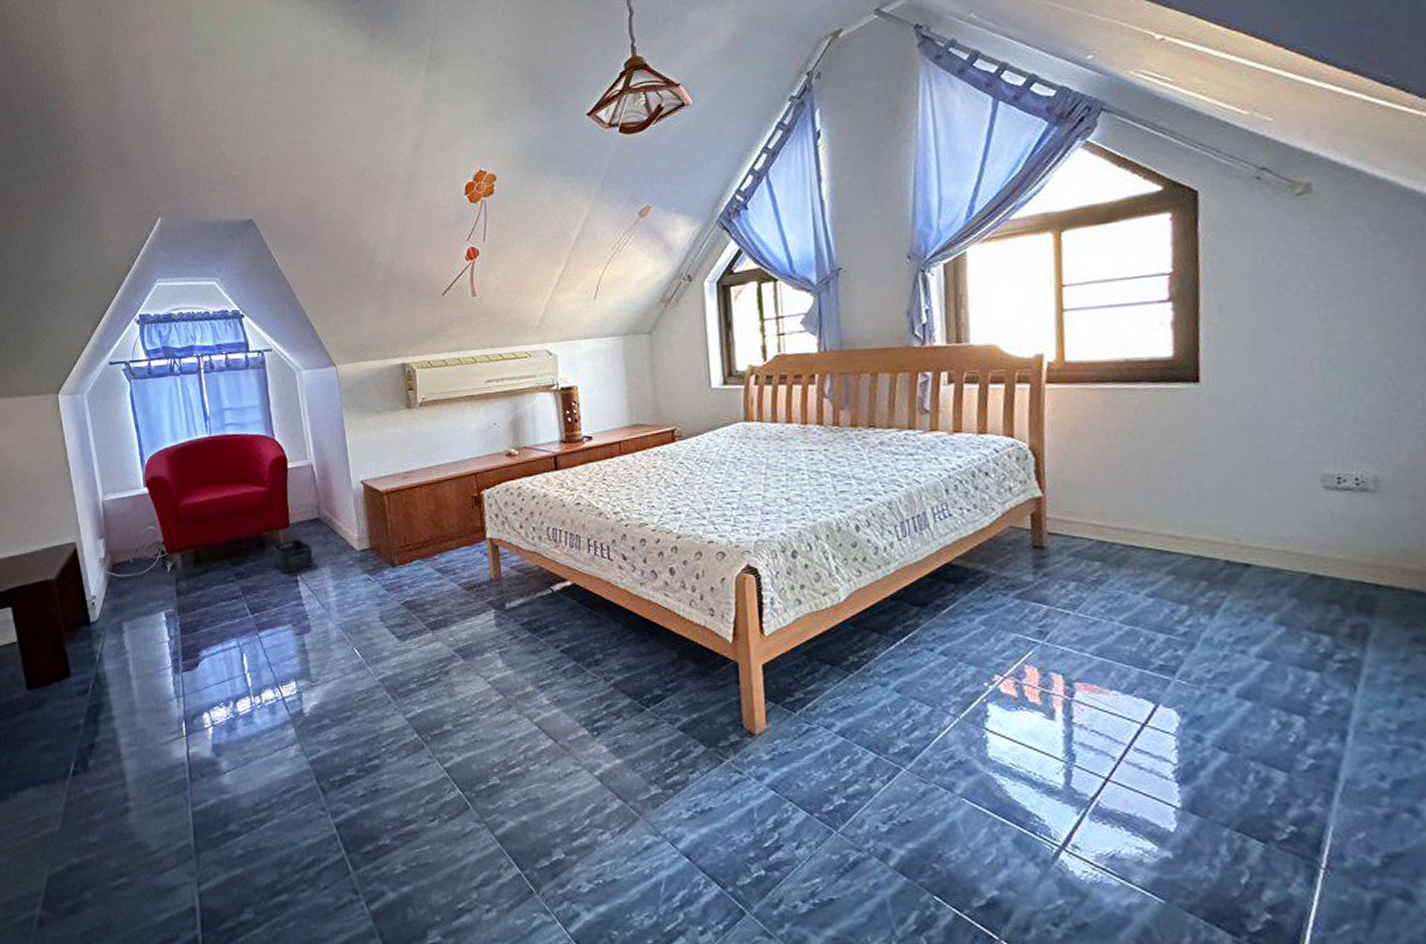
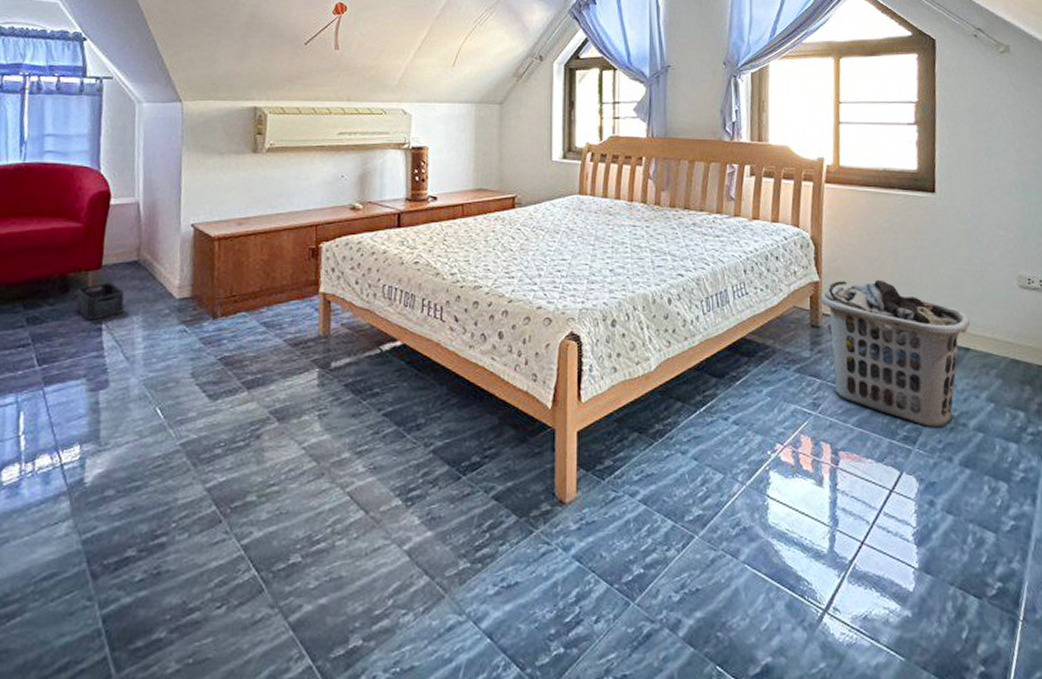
clothes hamper: none [1044,490,1251,656] -> present [820,280,970,428]

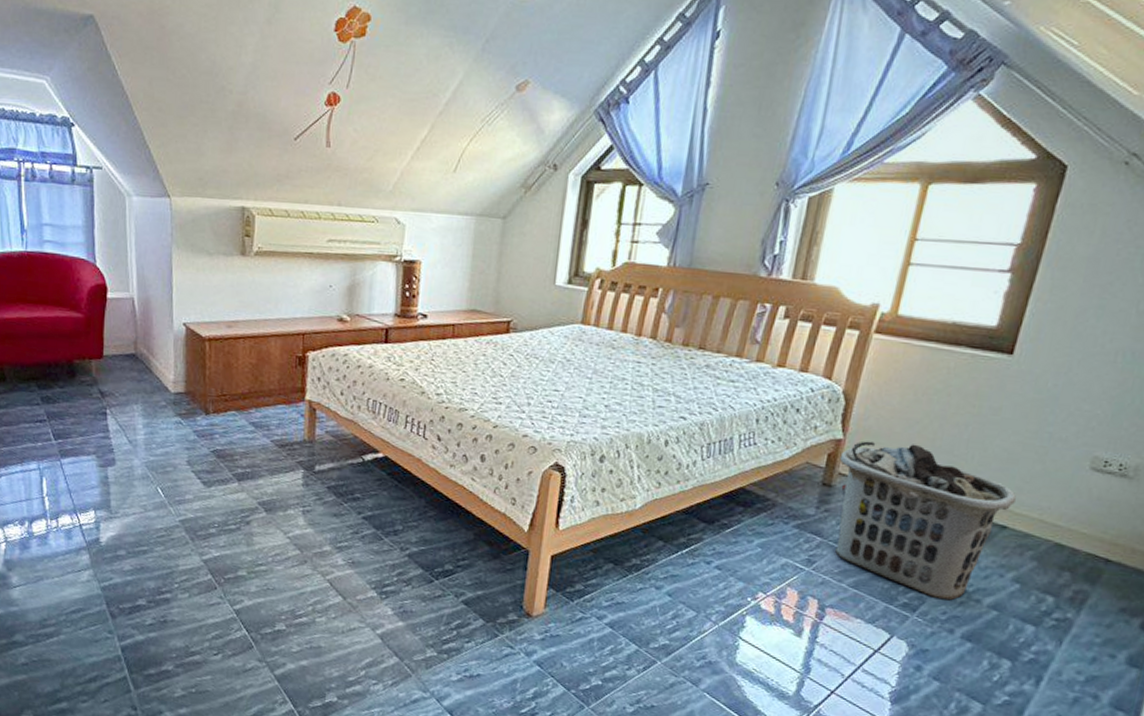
storage bin: present [76,282,124,320] -> none [82,371,125,405]

